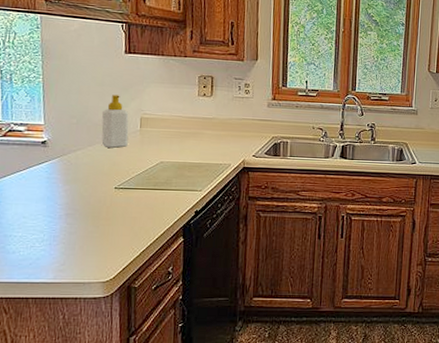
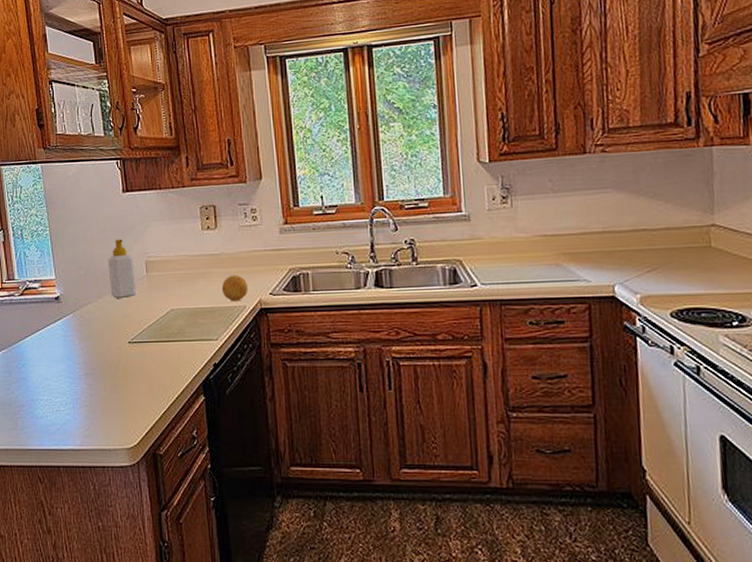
fruit: none [210,137,235,160] -> present [221,275,249,302]

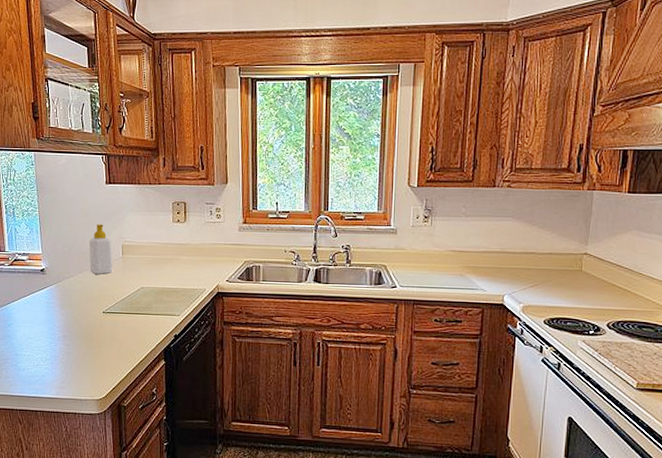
fruit: present [221,275,249,302] -> none [186,262,209,285]

